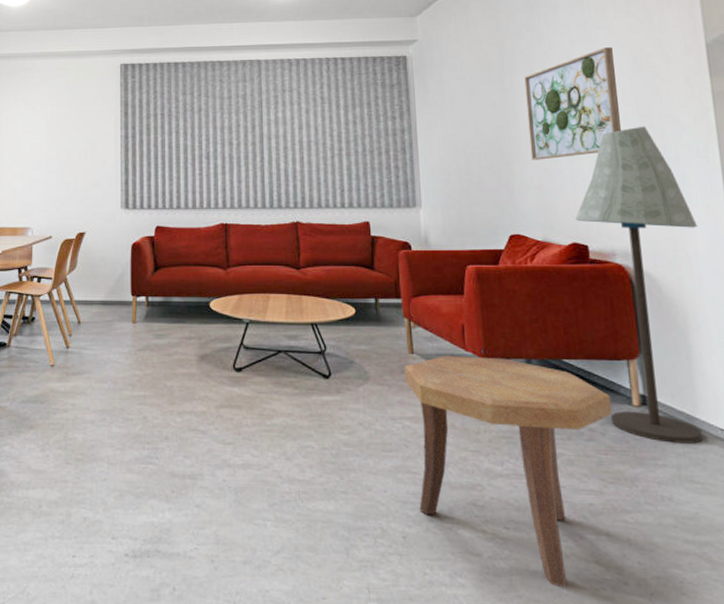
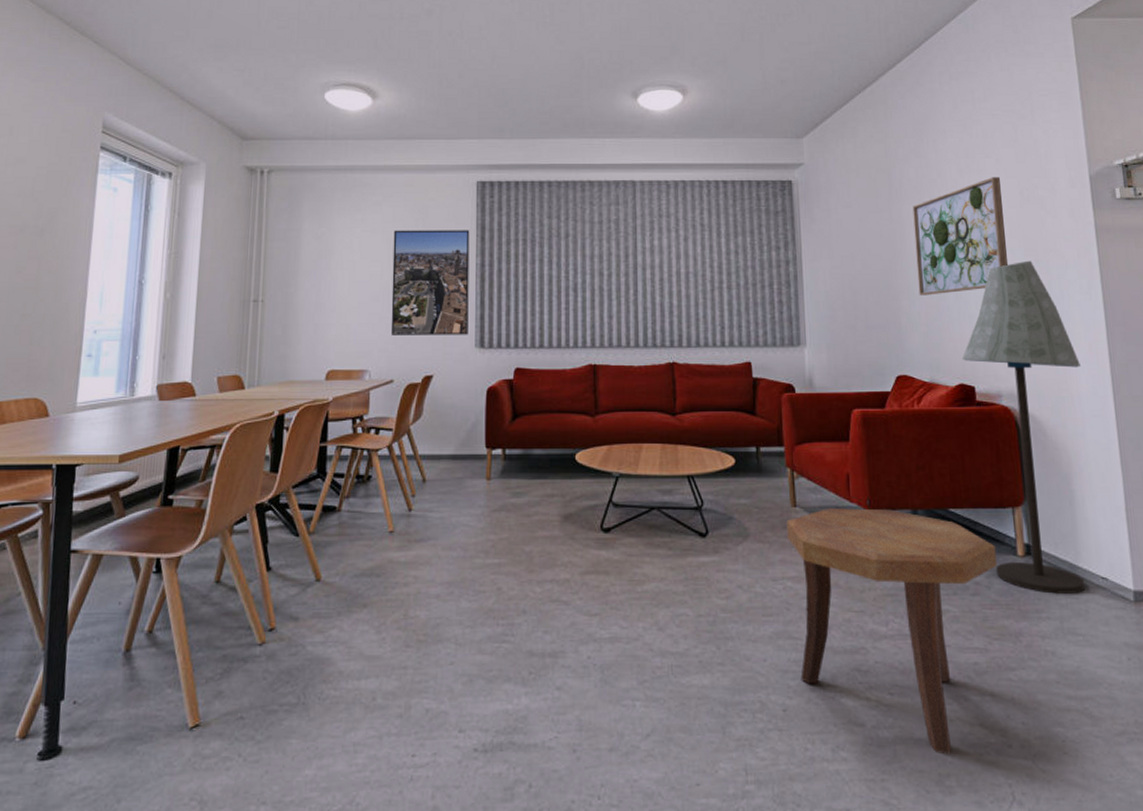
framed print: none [49,106,115,198] -> present [390,230,470,335]

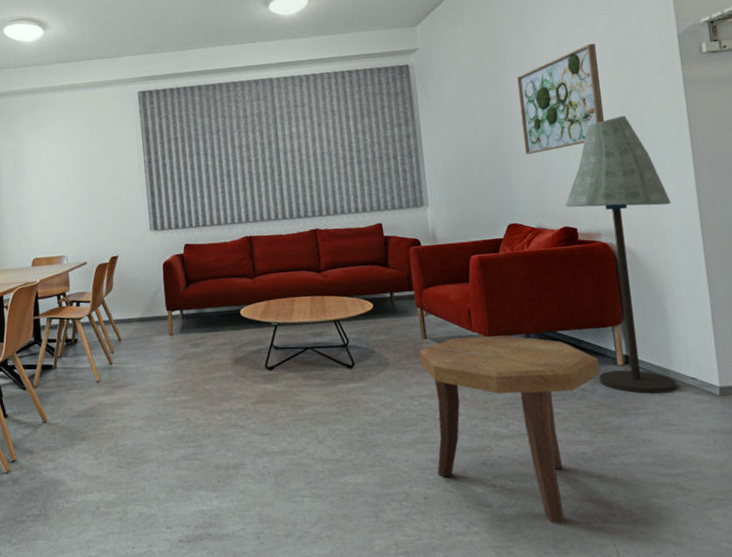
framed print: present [390,230,470,335] -> none [73,133,143,226]

